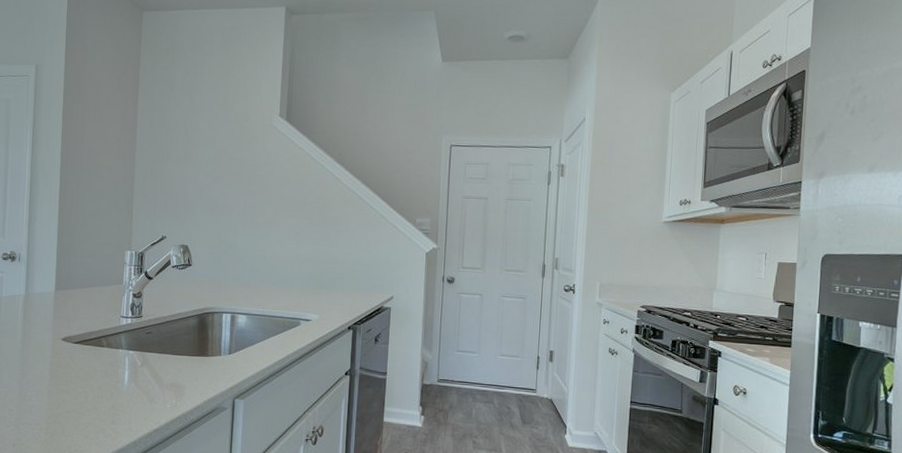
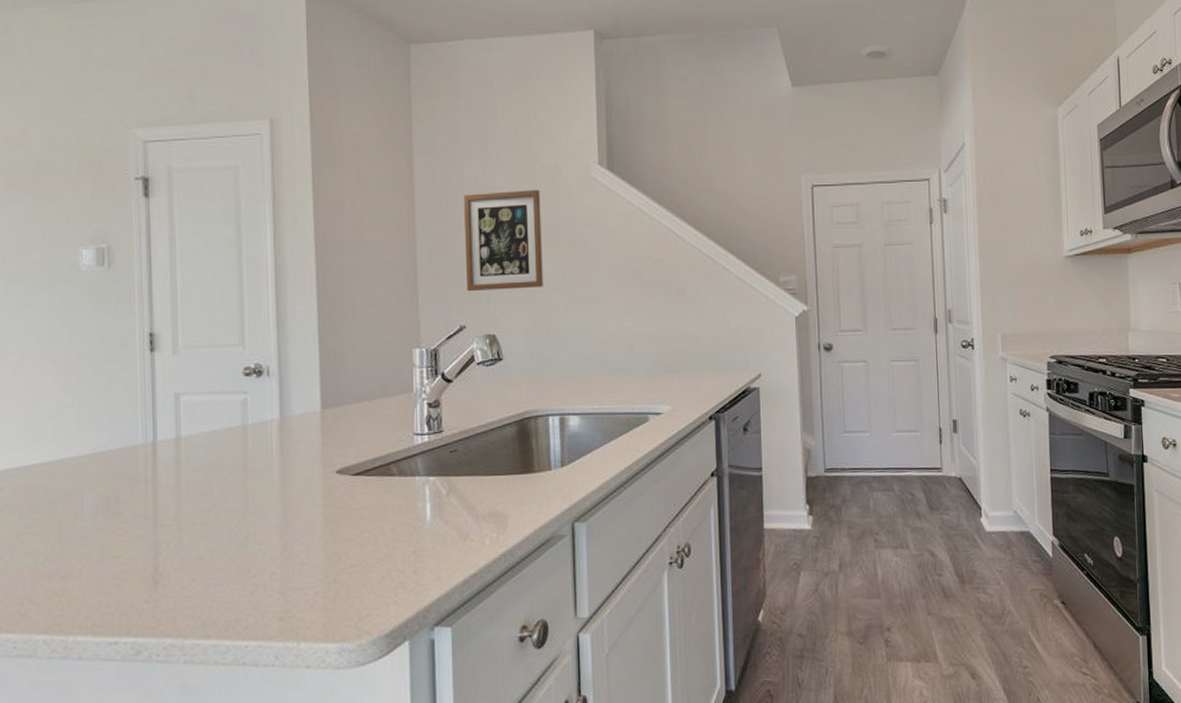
wall art: none [170,132,232,211] -> present [463,189,543,292]

